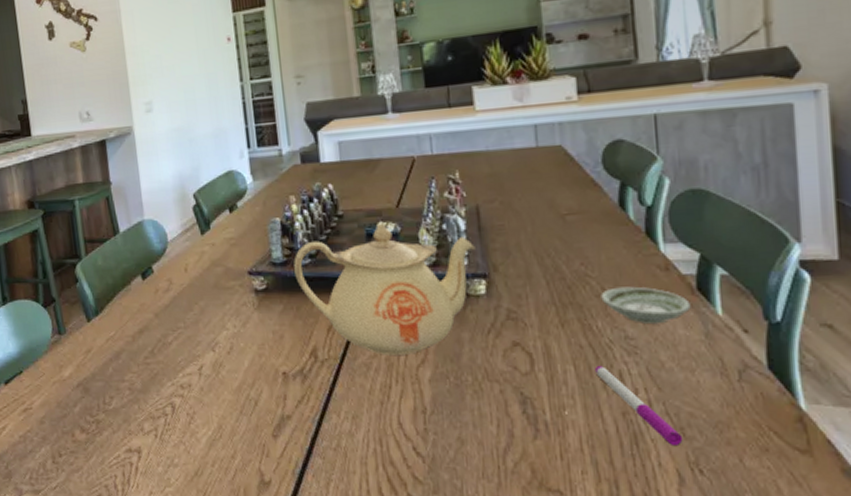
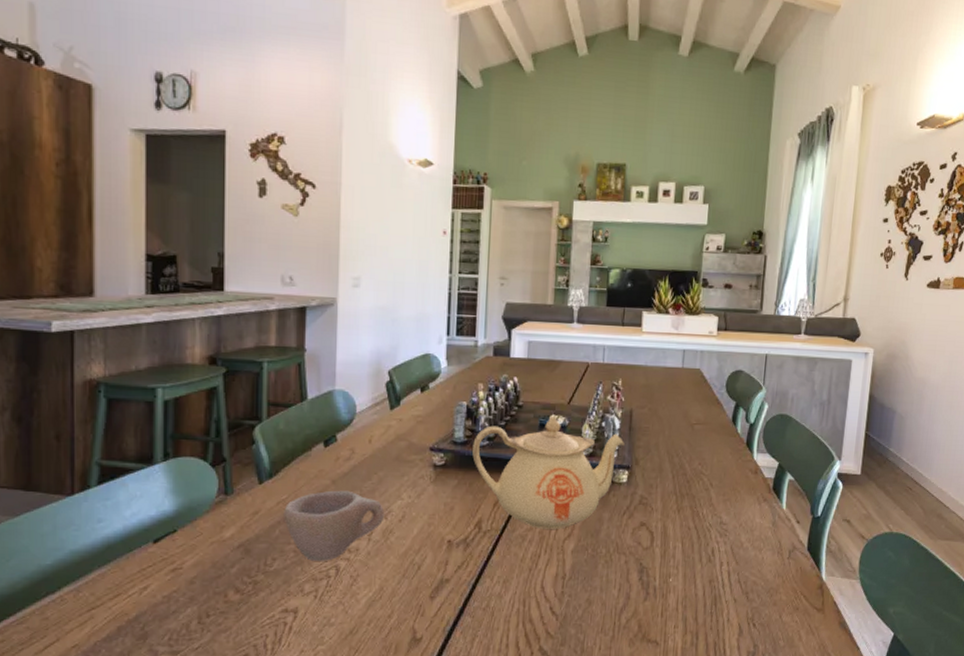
cup: none [113,323,212,398] -> present [284,490,385,561]
pen: present [594,365,683,447] -> none [695,543,747,607]
saucer: present [601,286,691,323] -> none [708,484,767,513]

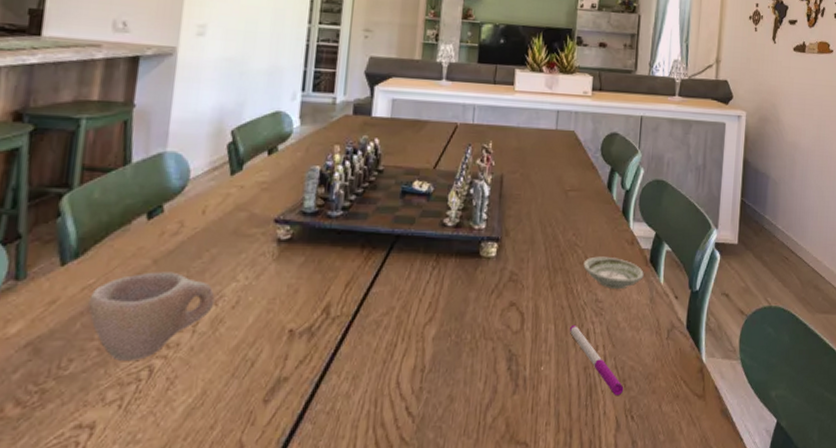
teapot: present [472,417,625,529] -> none [323,183,494,313]
pen: none [695,543,747,607] -> present [569,324,624,397]
saucer: none [708,484,767,513] -> present [583,256,644,289]

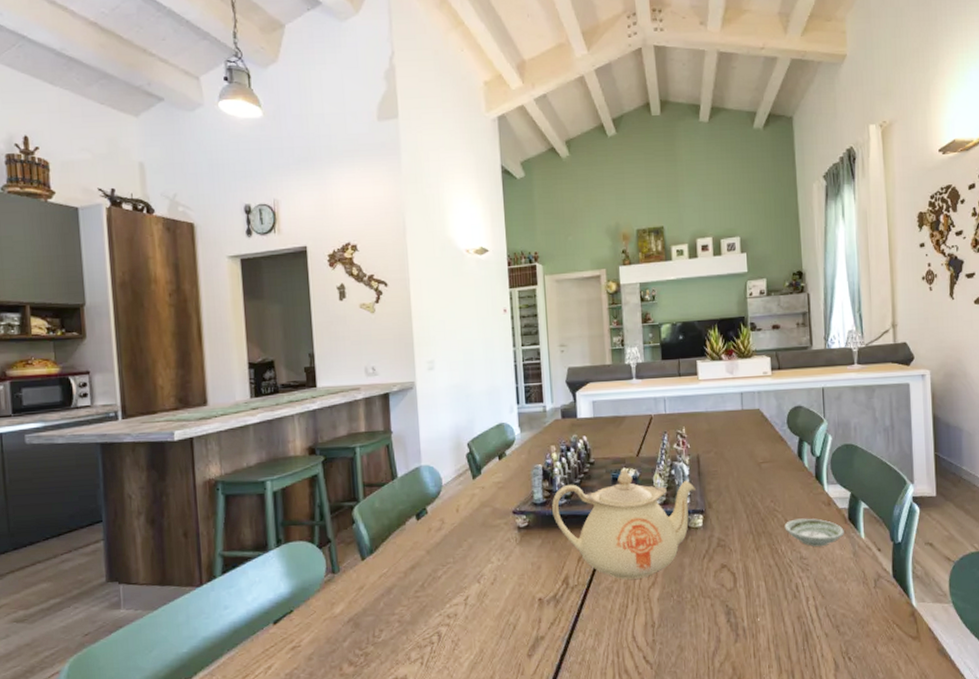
cup: present [88,272,215,361] -> none [386,559,478,629]
teapot: none [323,183,494,313] -> present [552,470,696,580]
pen: present [569,324,624,397] -> none [779,580,838,641]

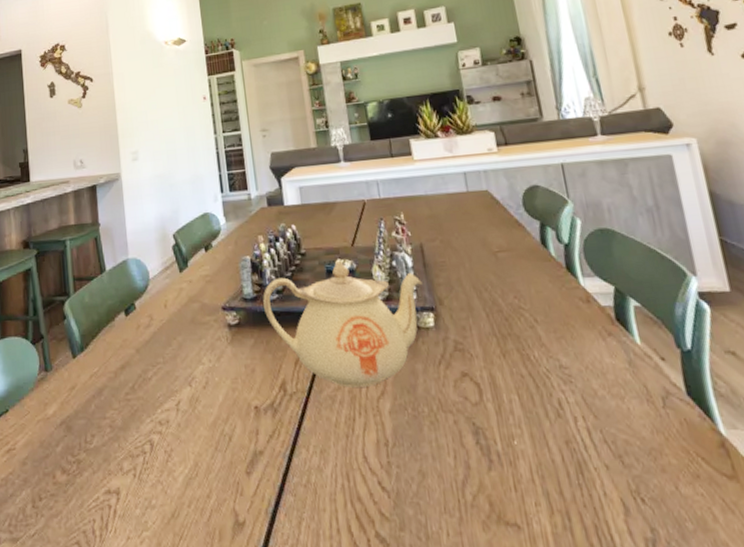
saucer: present [784,518,844,546] -> none [534,317,613,353]

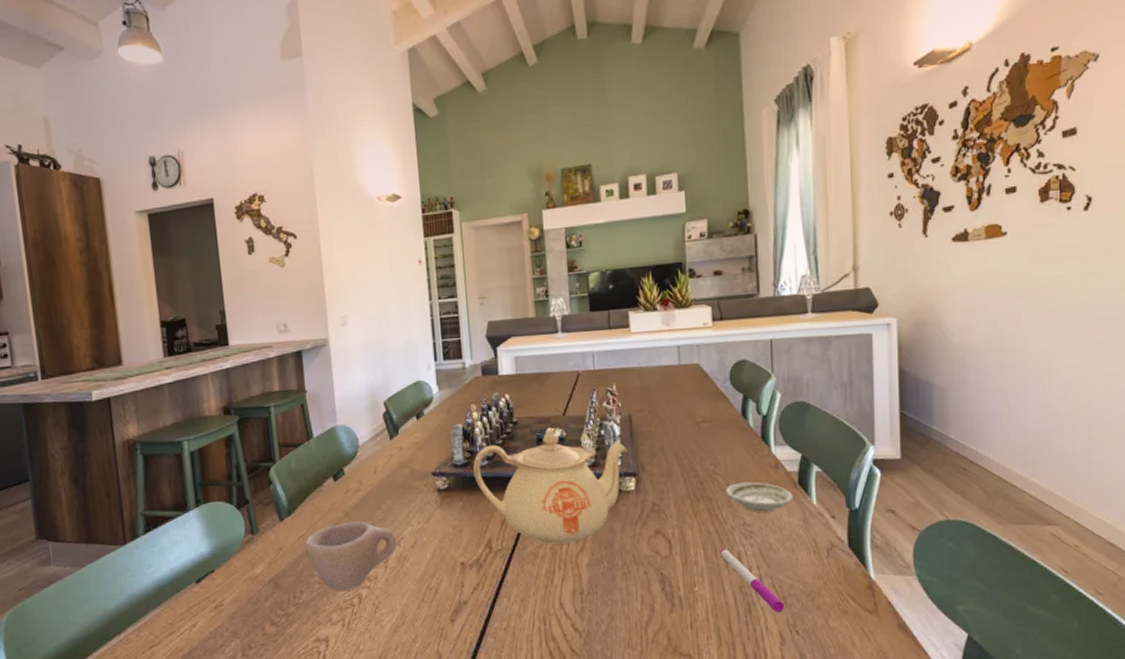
cup: none [97,358,189,436] -> present [305,521,398,591]
saucer: none [534,317,613,353] -> present [726,482,793,512]
pen: none [536,394,623,475] -> present [719,548,785,613]

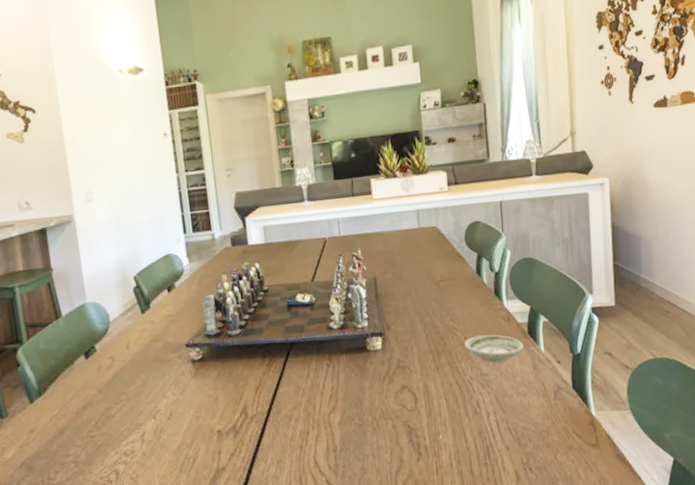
cup: present [305,521,398,591] -> none [57,397,153,469]
teapot: present [473,430,628,545] -> none [226,296,374,407]
pen: present [719,548,785,613] -> none [459,397,519,454]

